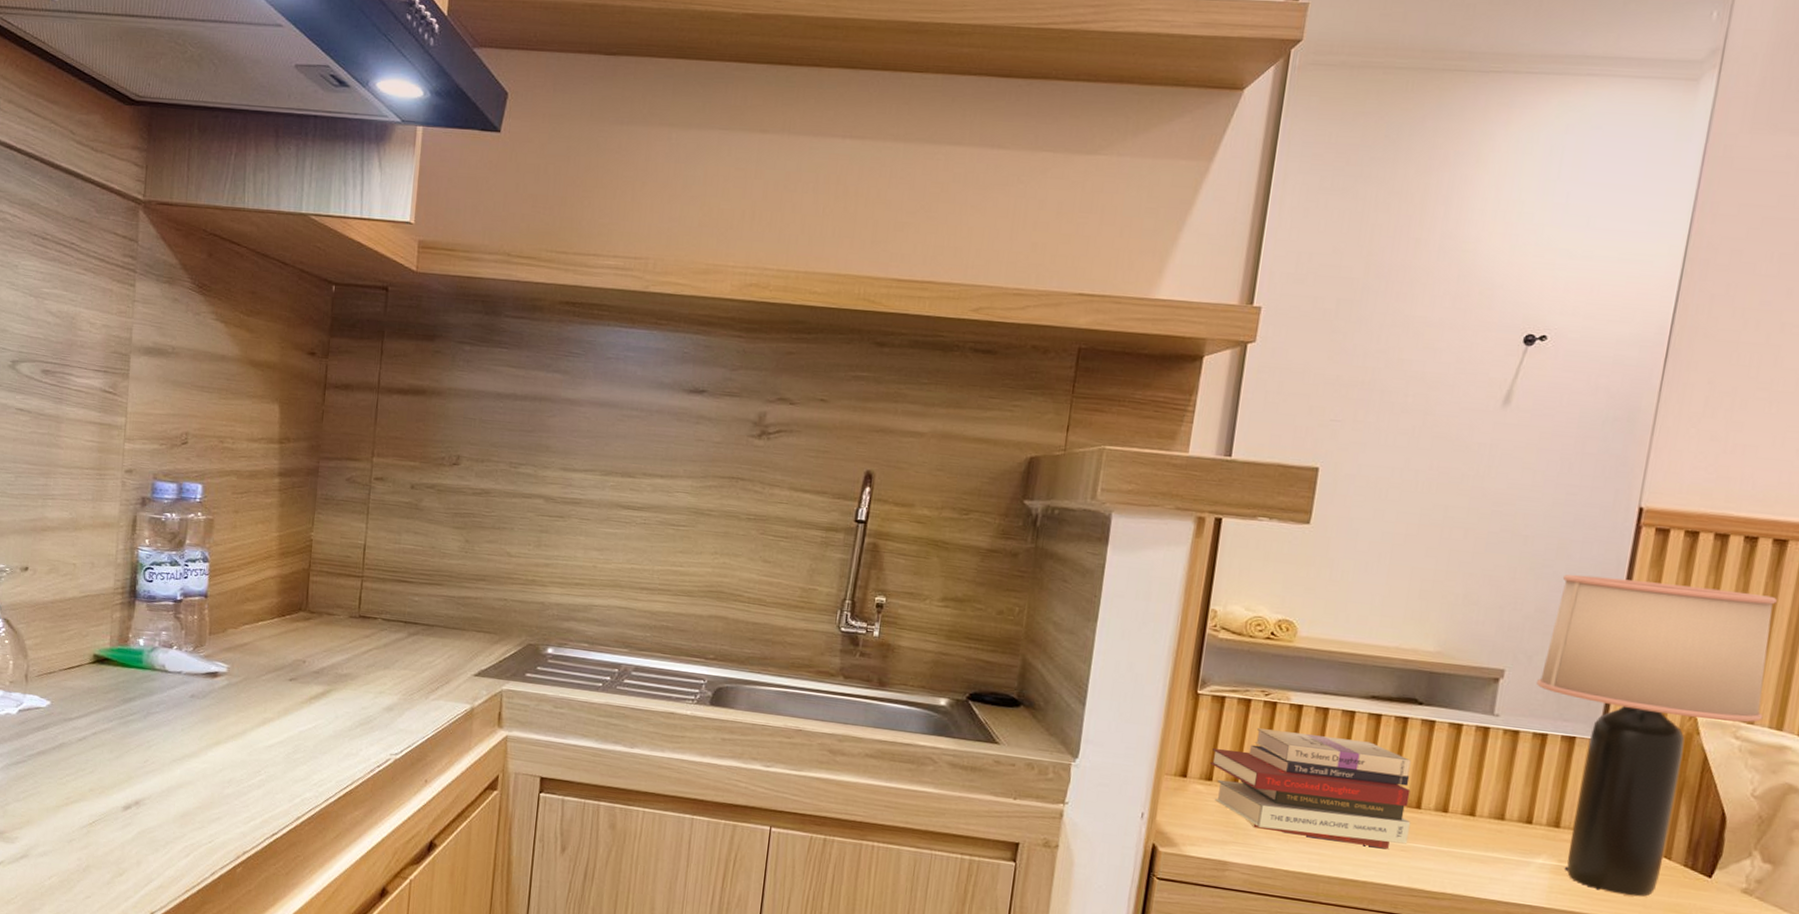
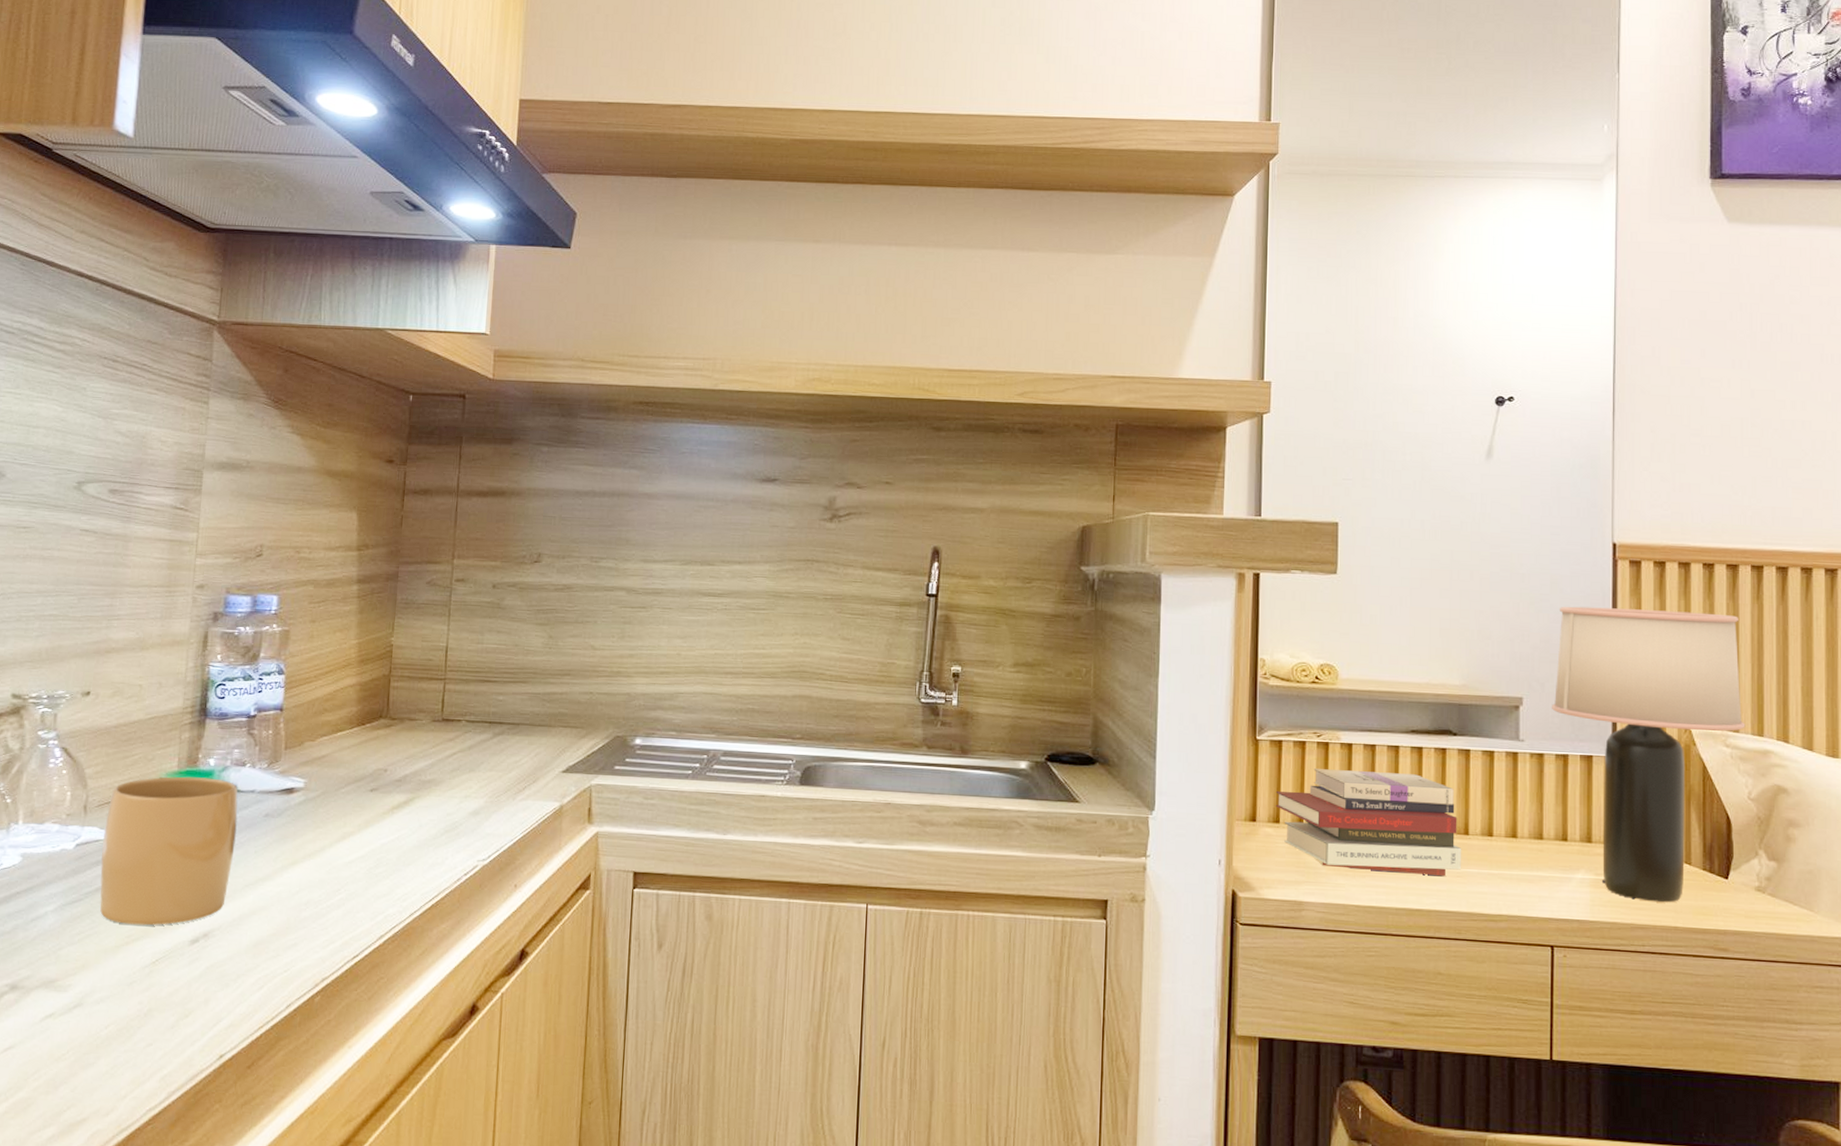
mug: none [41,653,166,790] -> present [100,776,238,926]

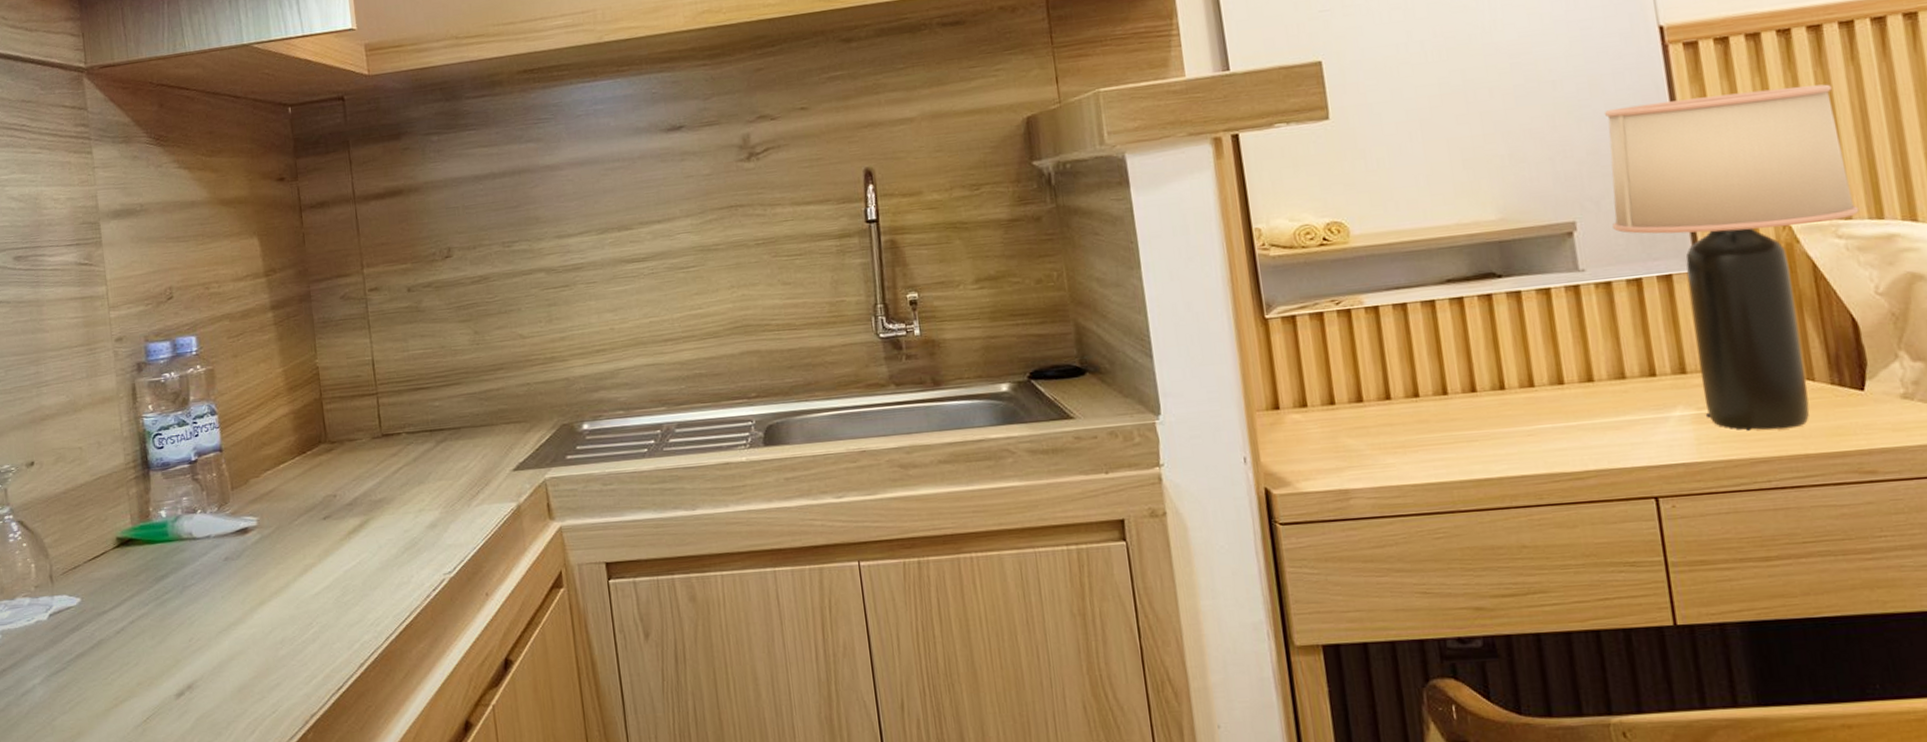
mug: present [100,776,238,926] -> none [72,529,202,687]
books: present [1275,769,1462,877] -> none [1297,328,1532,447]

